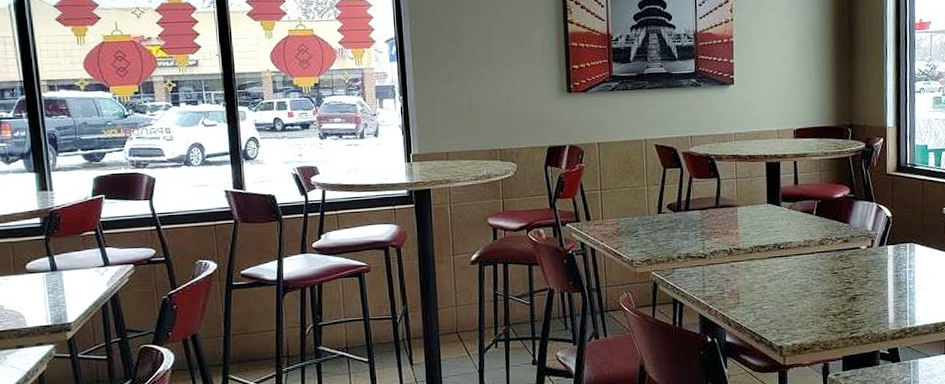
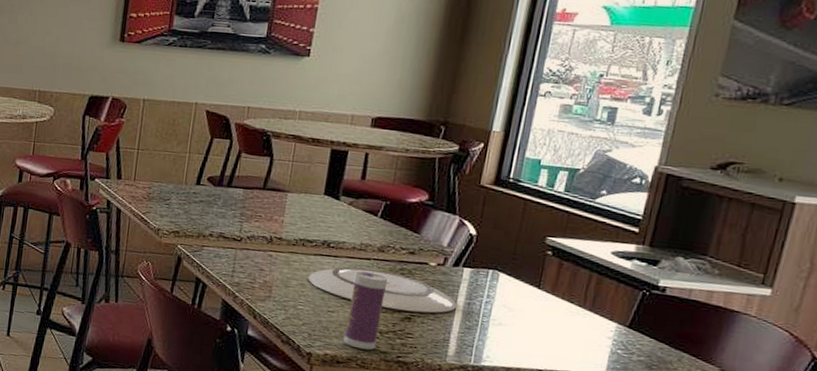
plate: none [767,261,888,294] -> present [307,267,457,314]
beverage can: none [804,264,832,334] -> present [343,271,389,350]

